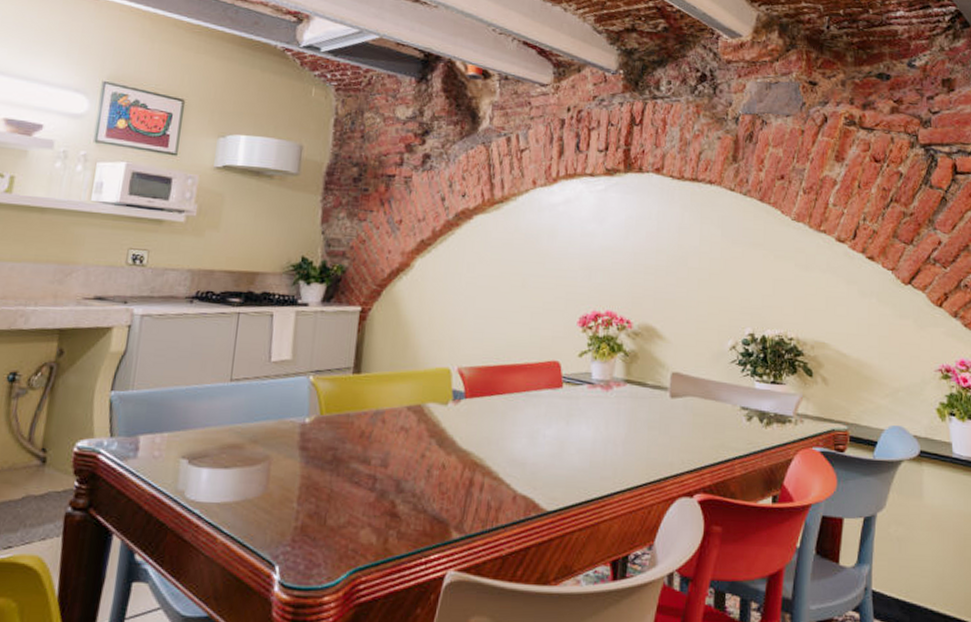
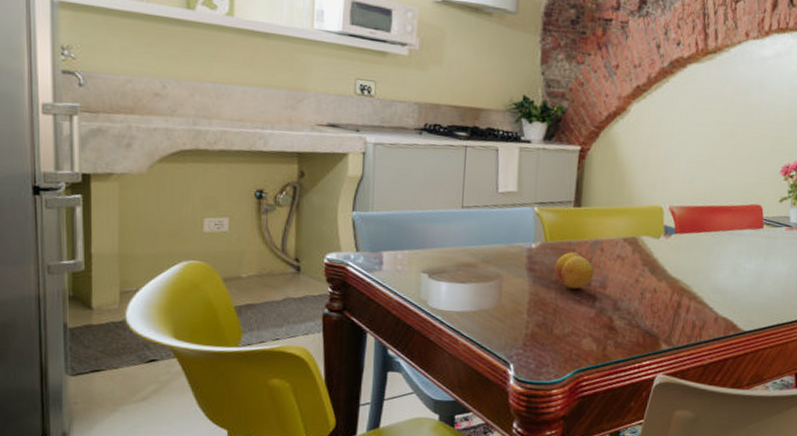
fruit: none [329,426,375,470] -> present [554,252,595,290]

